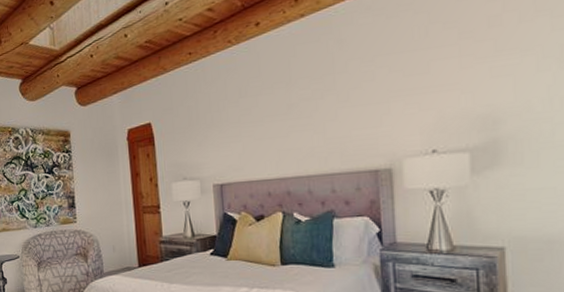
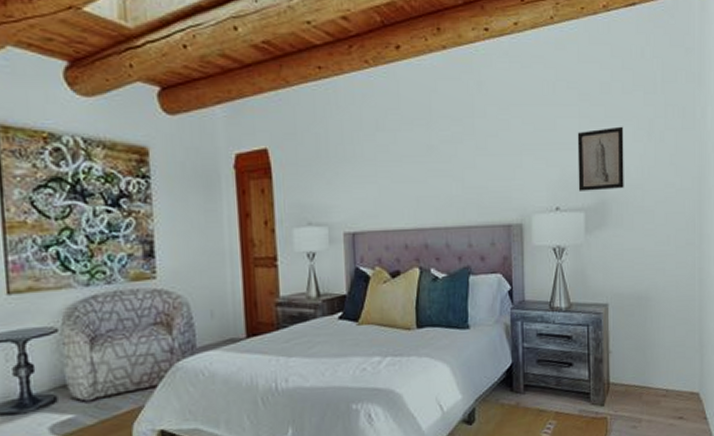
wall art: none [458,57,525,132] -> present [577,126,624,191]

